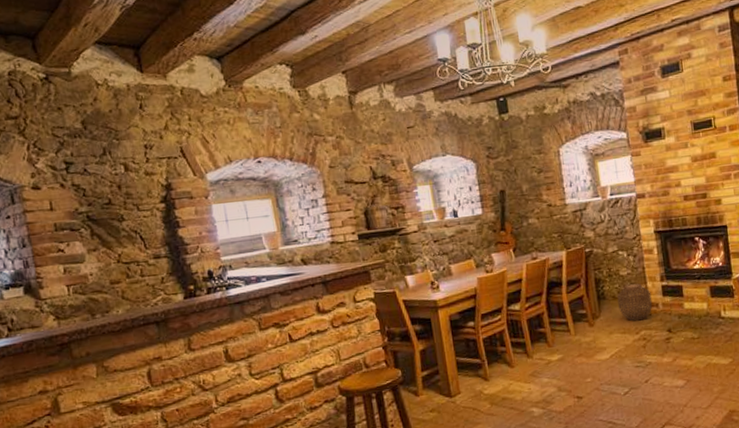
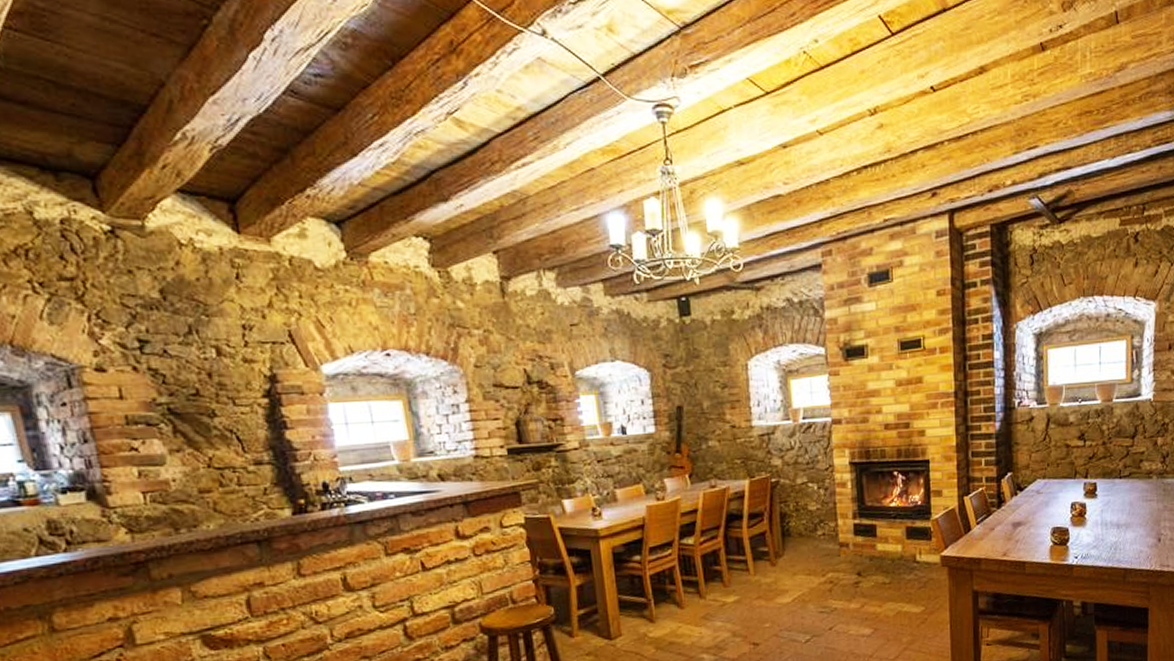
woven basket: present [617,283,653,321] -> none [804,519,843,562]

